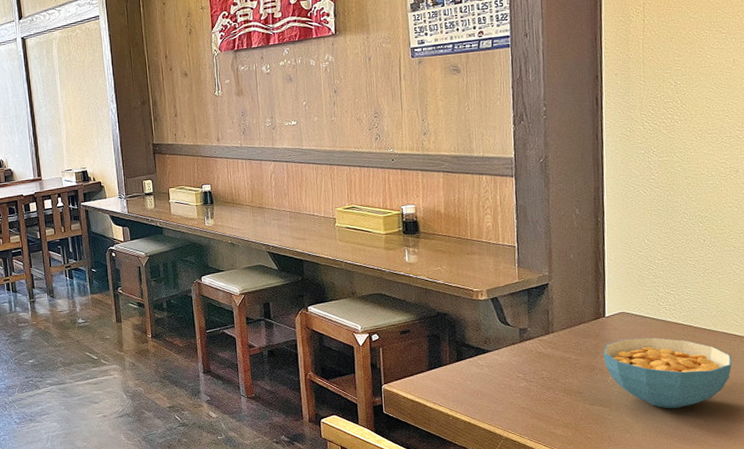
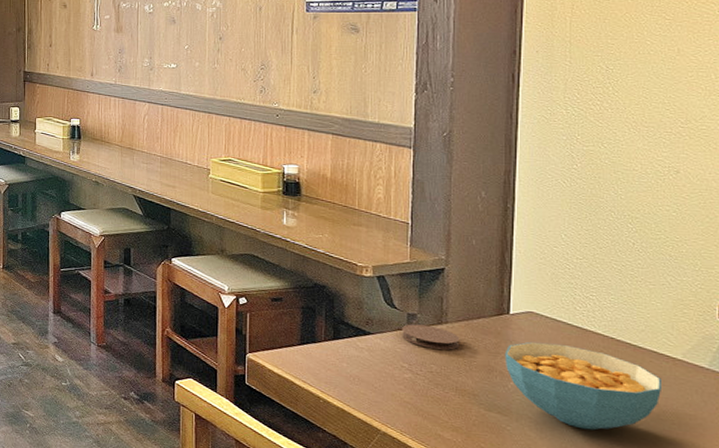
coaster: none [515,336,565,357] -> present [402,324,460,350]

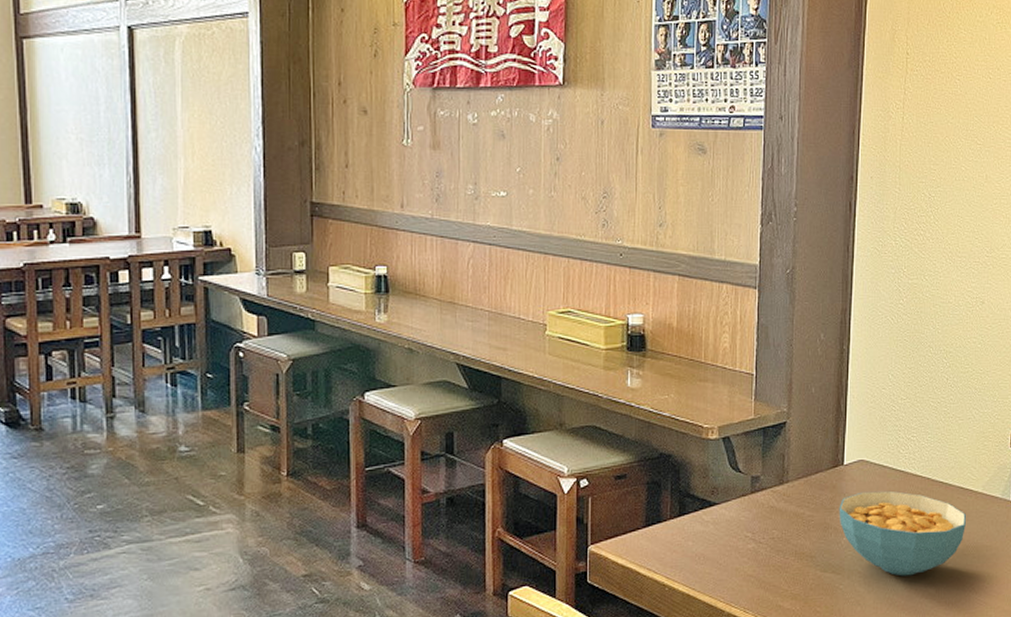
coaster: present [402,324,460,350] -> none [746,487,799,512]

